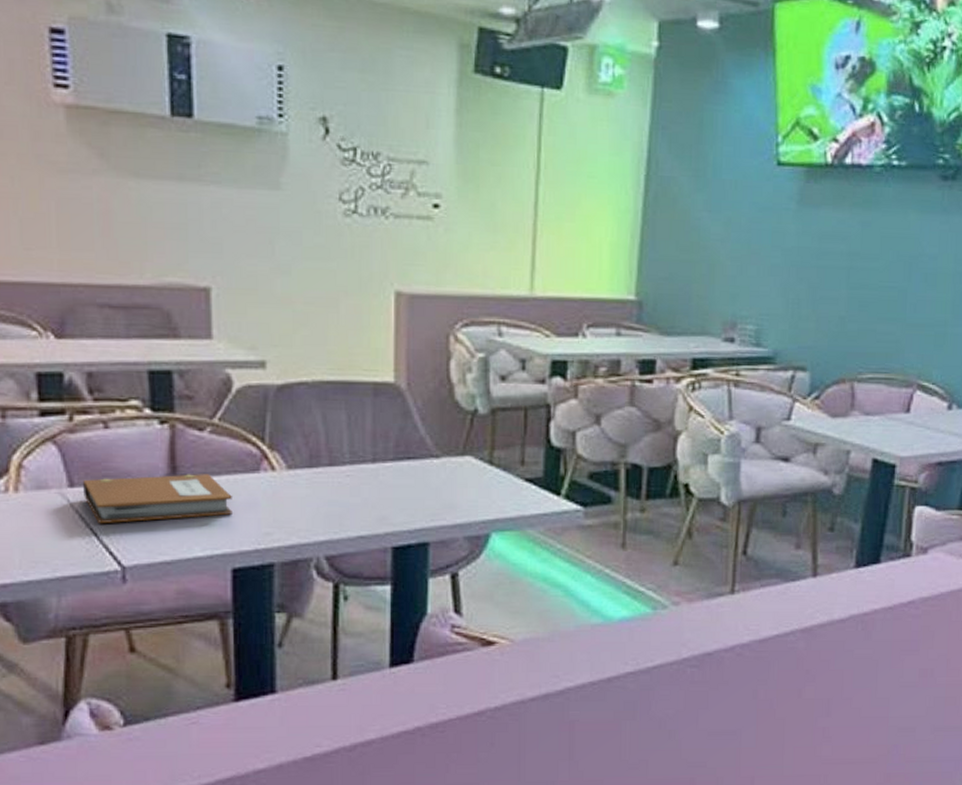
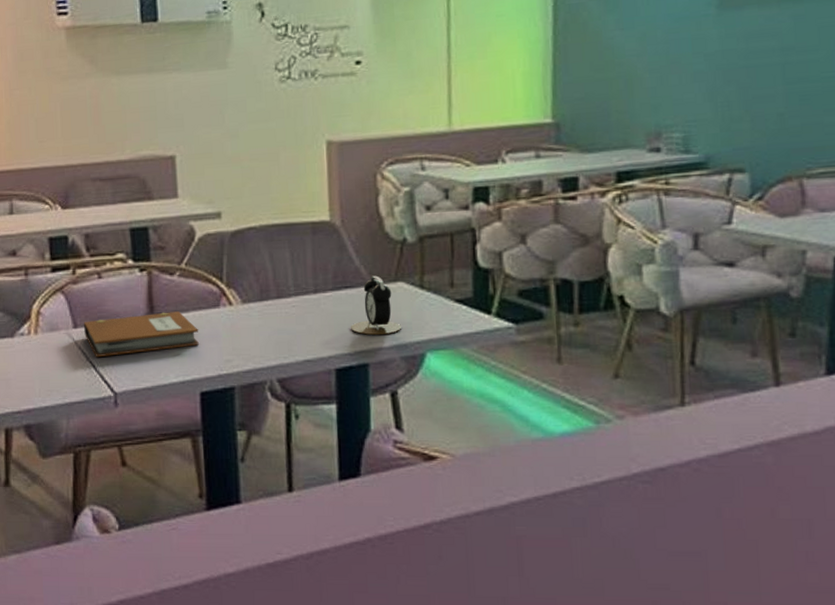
alarm clock: none [412,447,466,513] -> present [351,275,401,336]

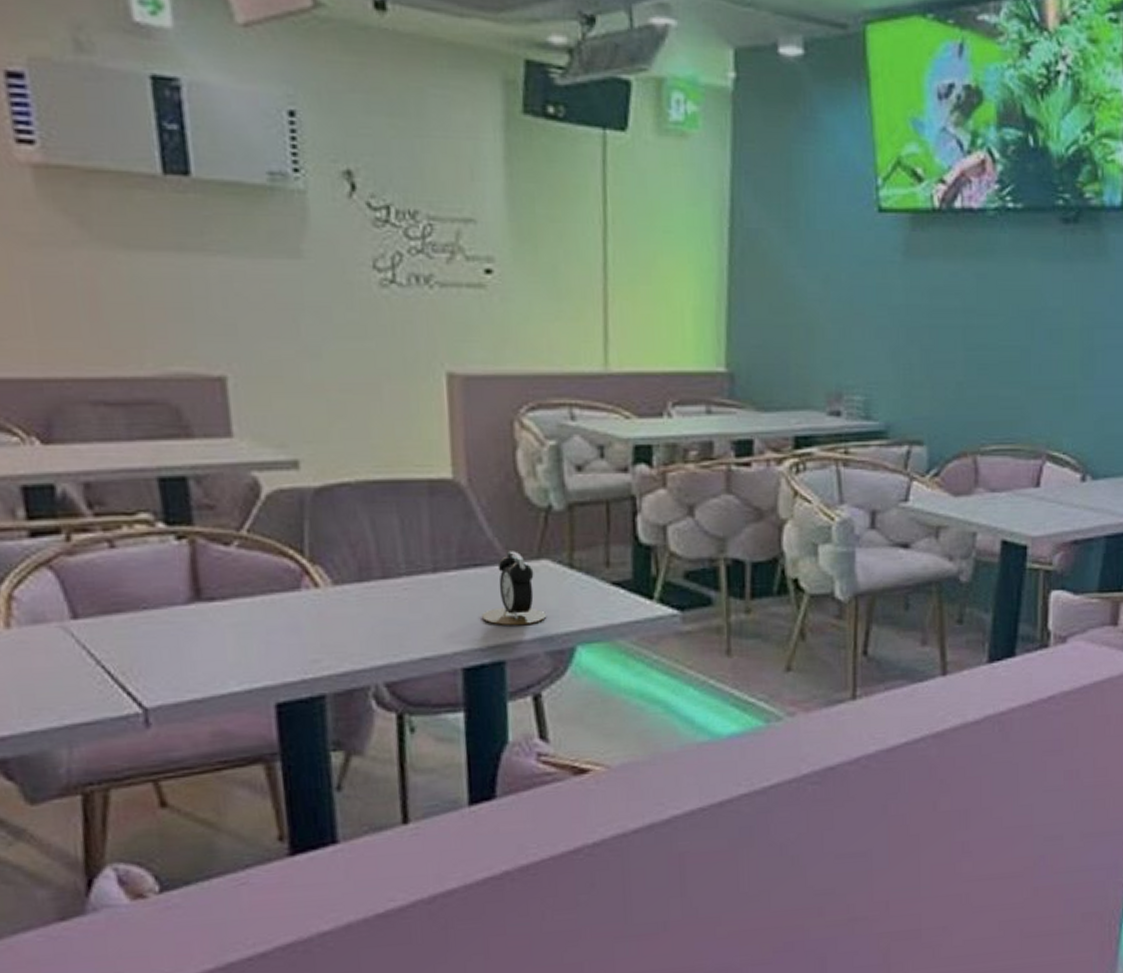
notebook: present [84,311,199,358] -> none [89,595,272,661]

